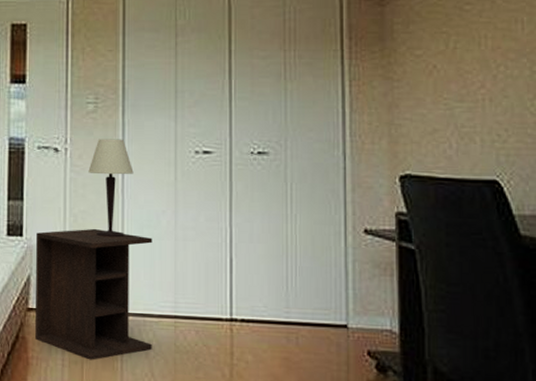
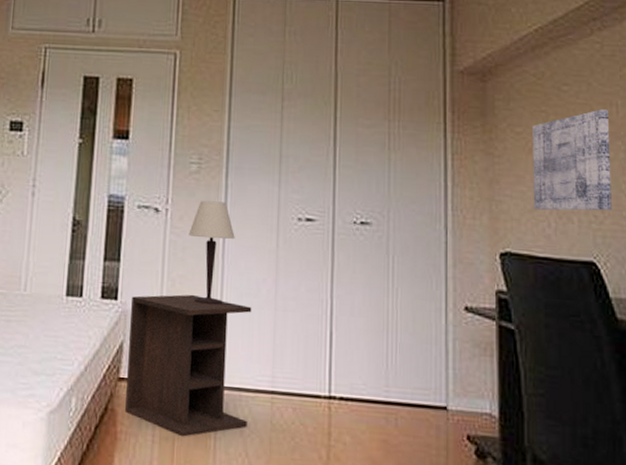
wall art: none [433,27,516,132] -> present [532,109,612,211]

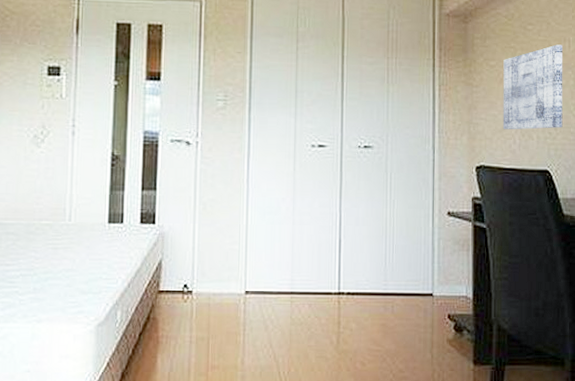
nightstand: present [125,294,252,437] -> none [165,215,273,336]
table lamp: present [188,200,235,306] -> none [217,133,258,223]

